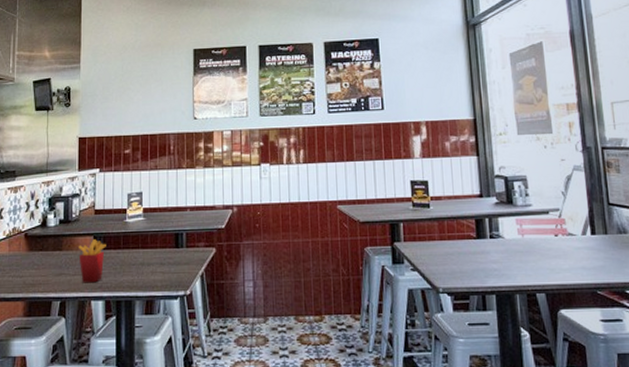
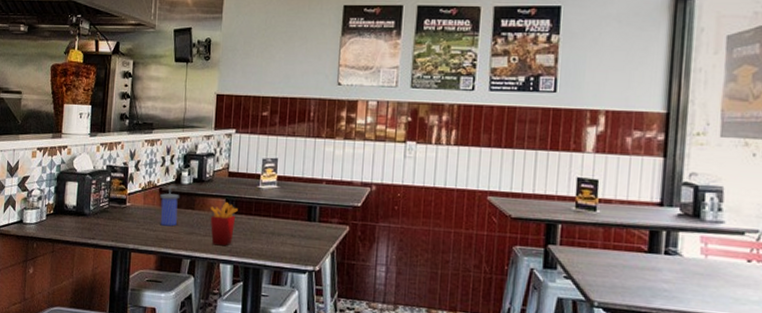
beverage cup: none [26,228,46,271] -> present [160,184,179,227]

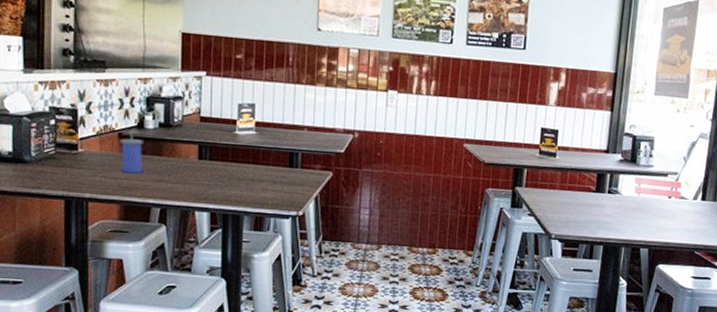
french fries: present [210,202,238,246] -> none [181,148,213,194]

